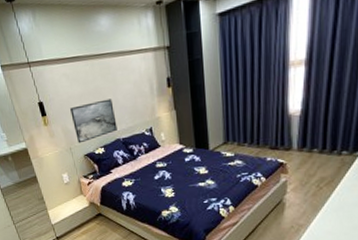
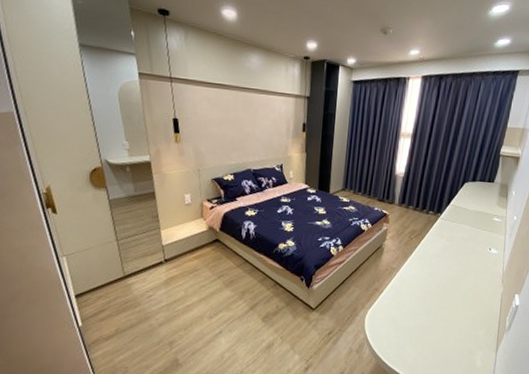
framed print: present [70,99,117,144] -> none [206,130,251,167]

